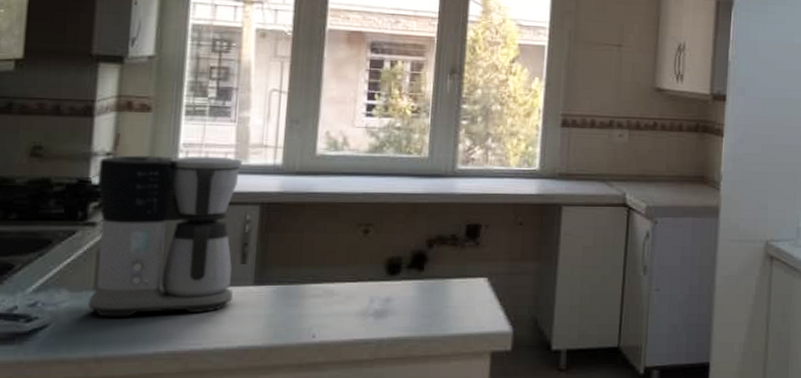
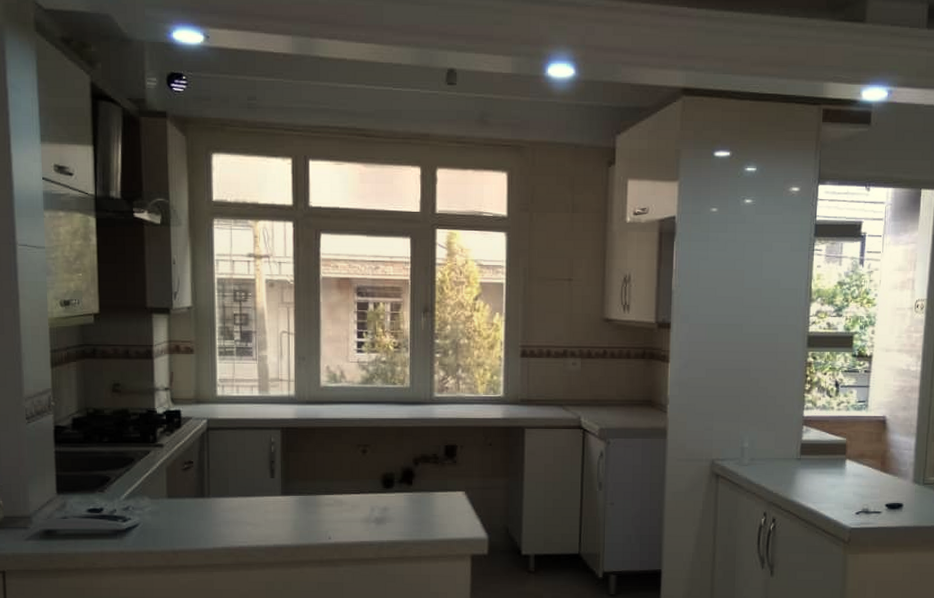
coffee maker: present [88,155,242,317] -> none [161,389,266,519]

